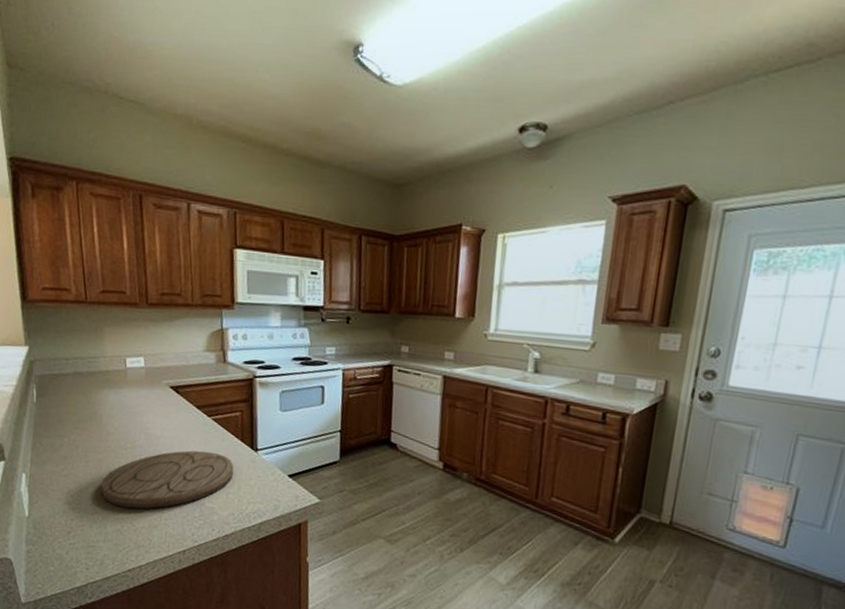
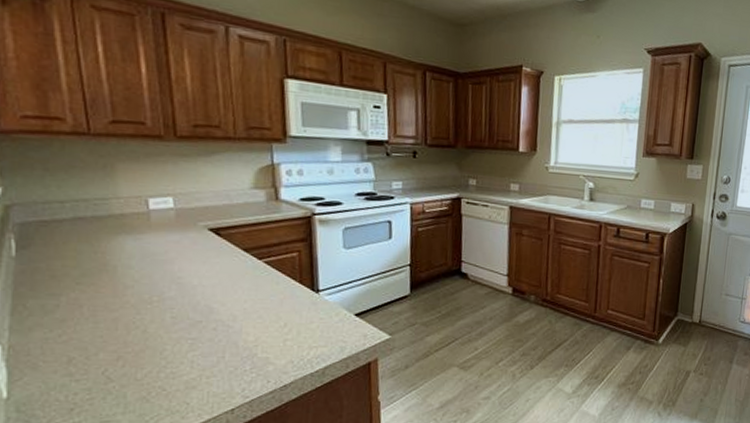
cutting board: present [101,450,234,509] -> none [117,297,292,371]

